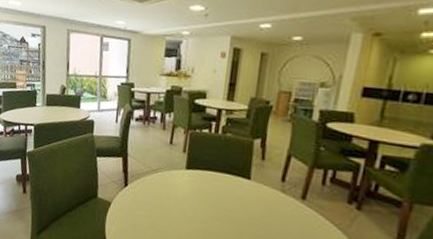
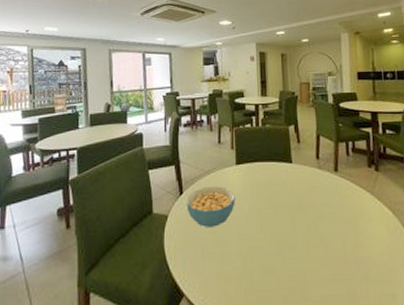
cereal bowl: none [129,184,180,224] -> present [186,186,235,227]

